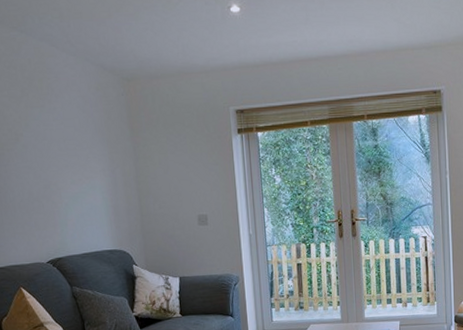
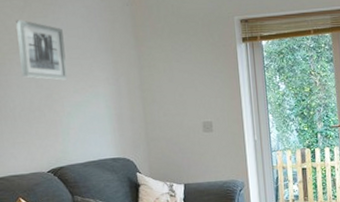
wall art: none [13,110,65,171] -> present [16,20,68,80]

